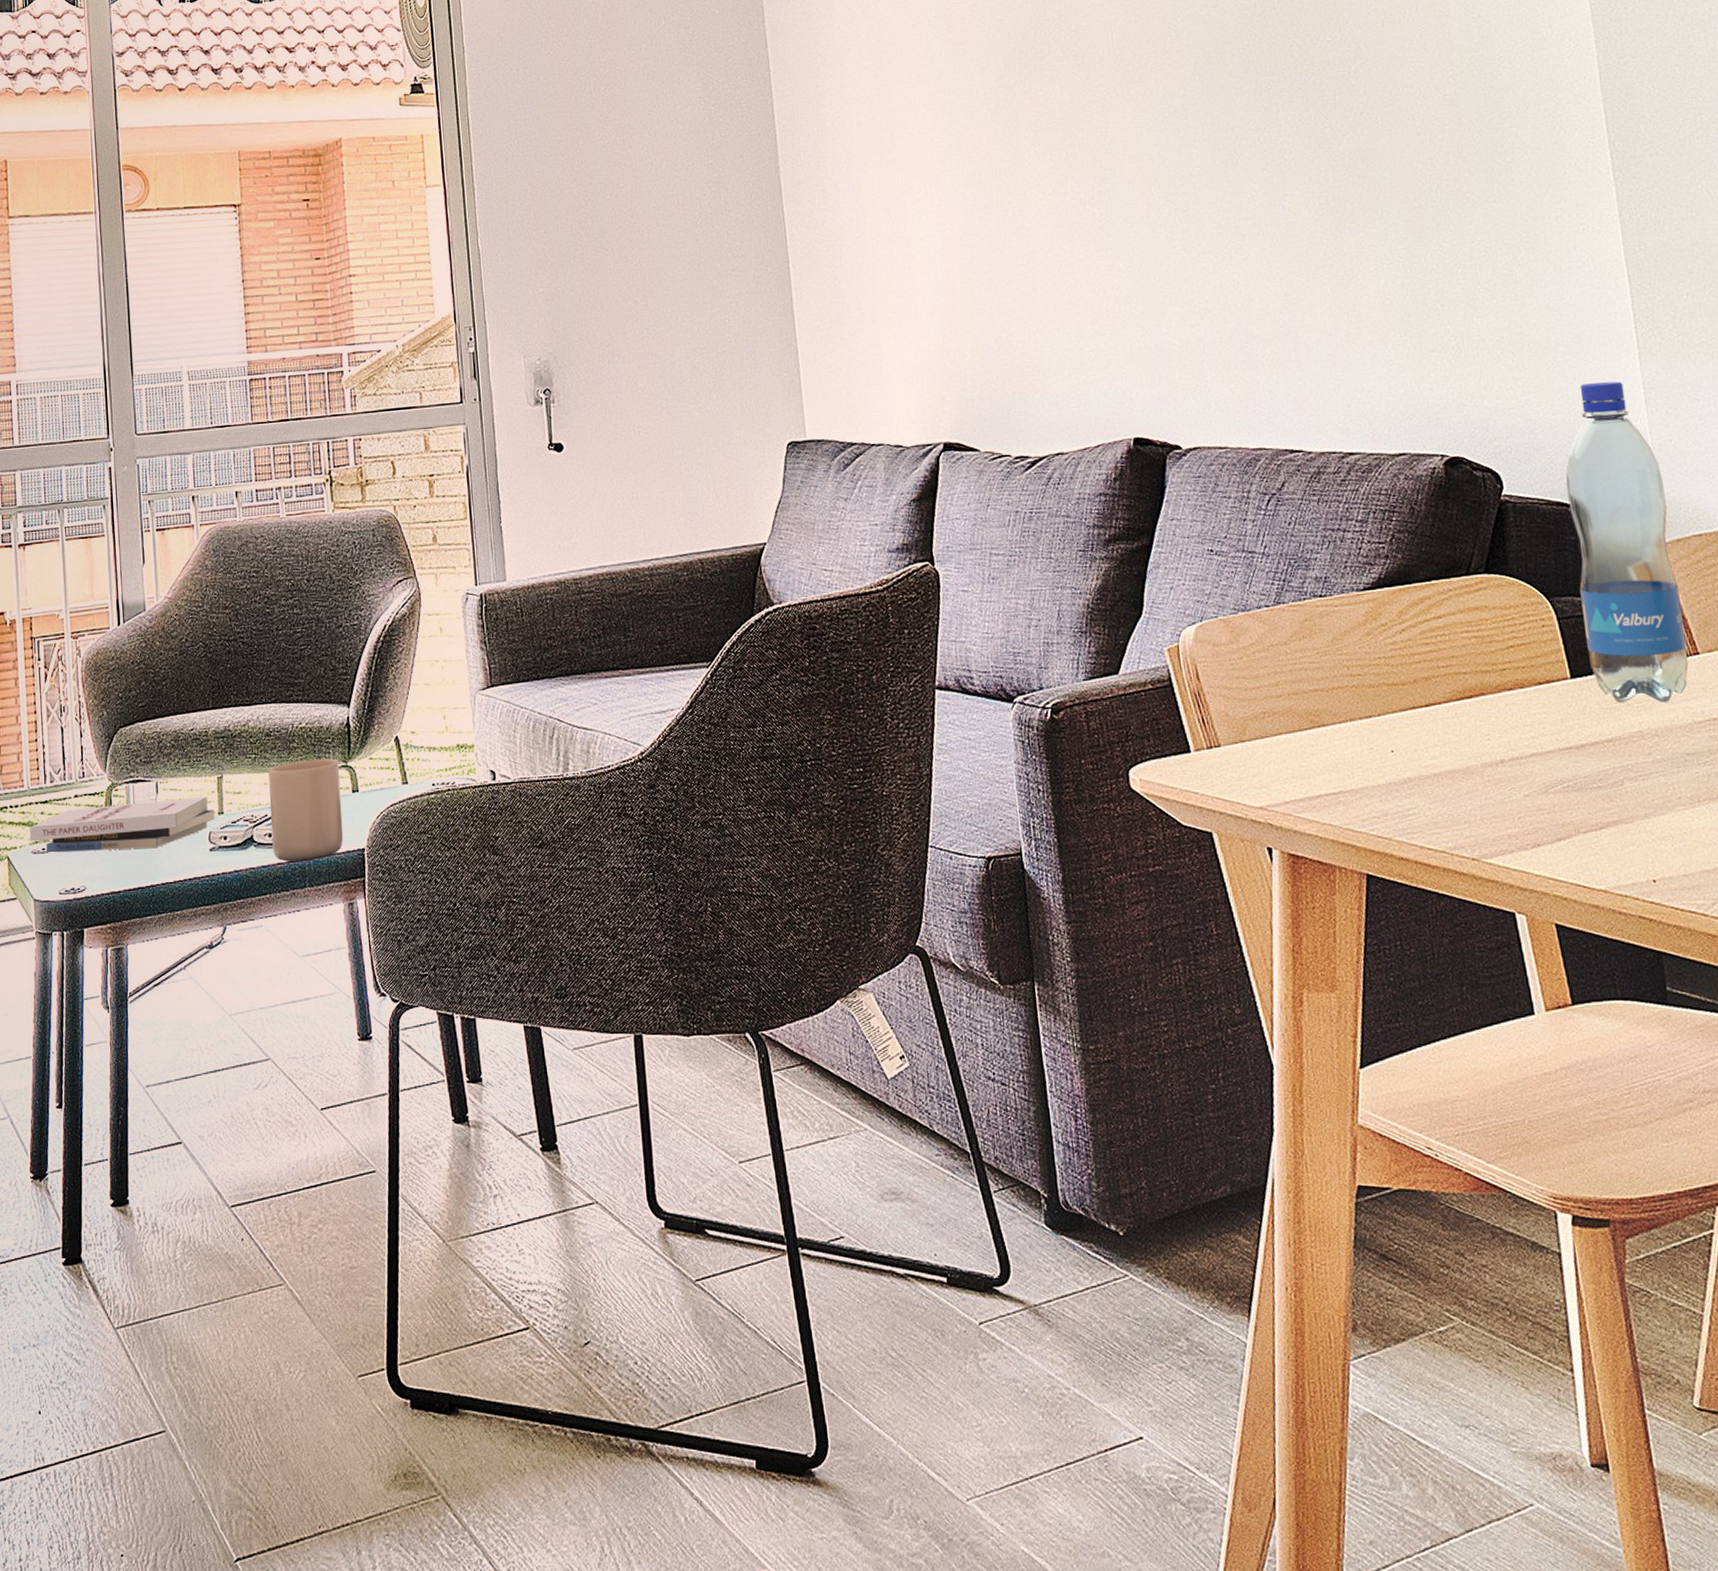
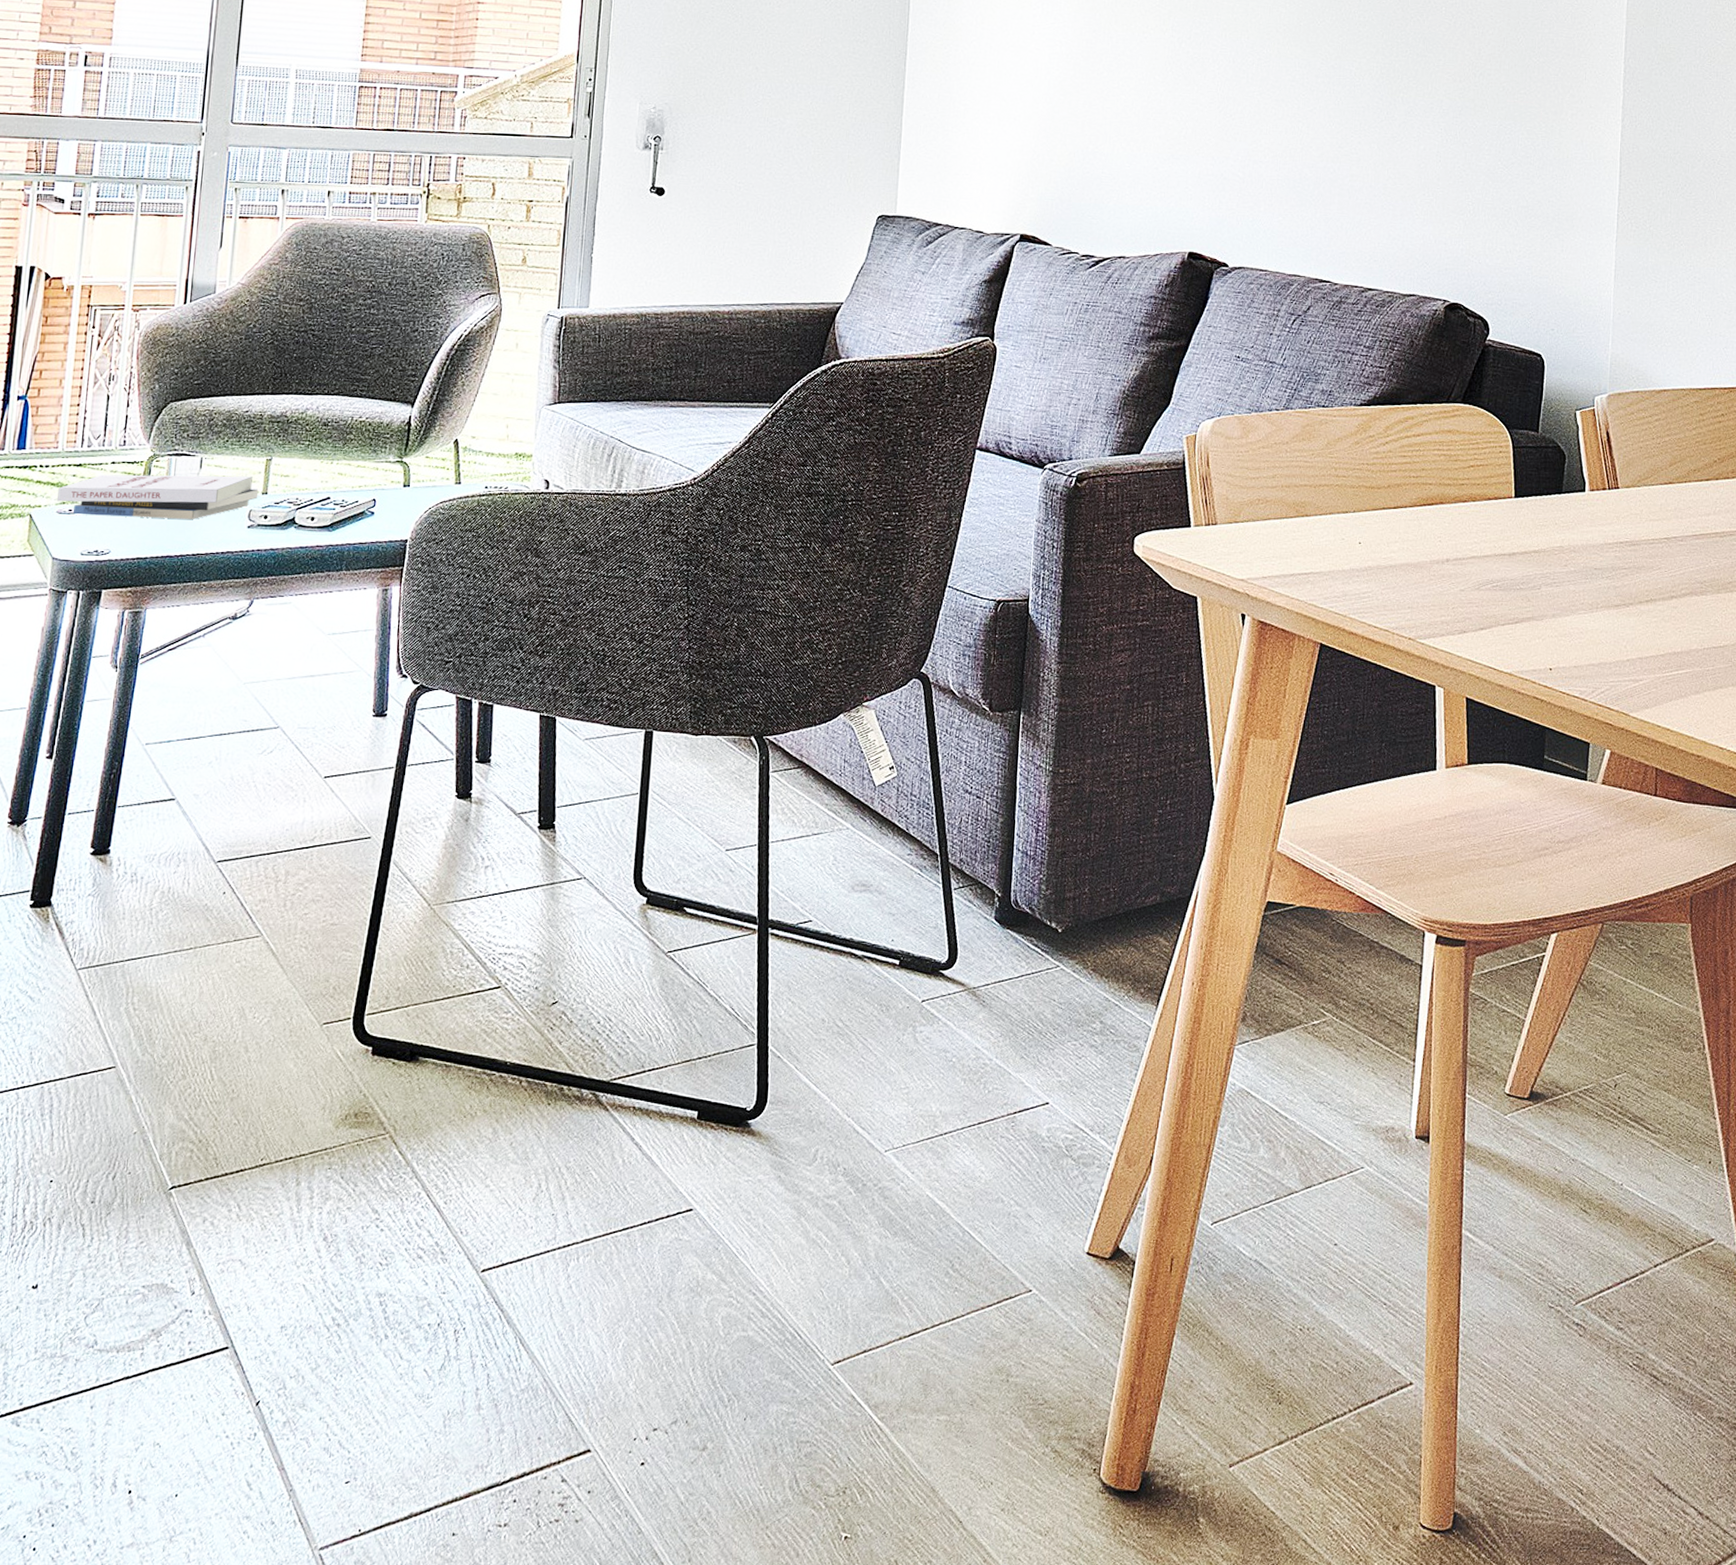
cup: present [268,758,344,862] -> none [313,452,394,547]
bottle: present [1565,381,1689,703] -> none [1532,255,1617,525]

